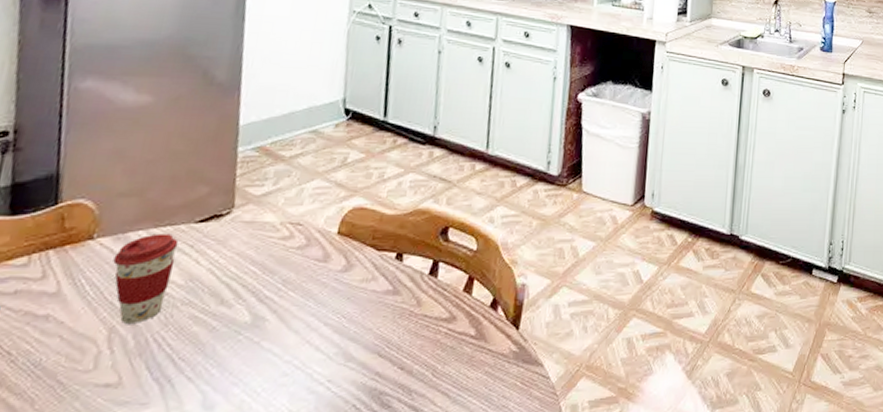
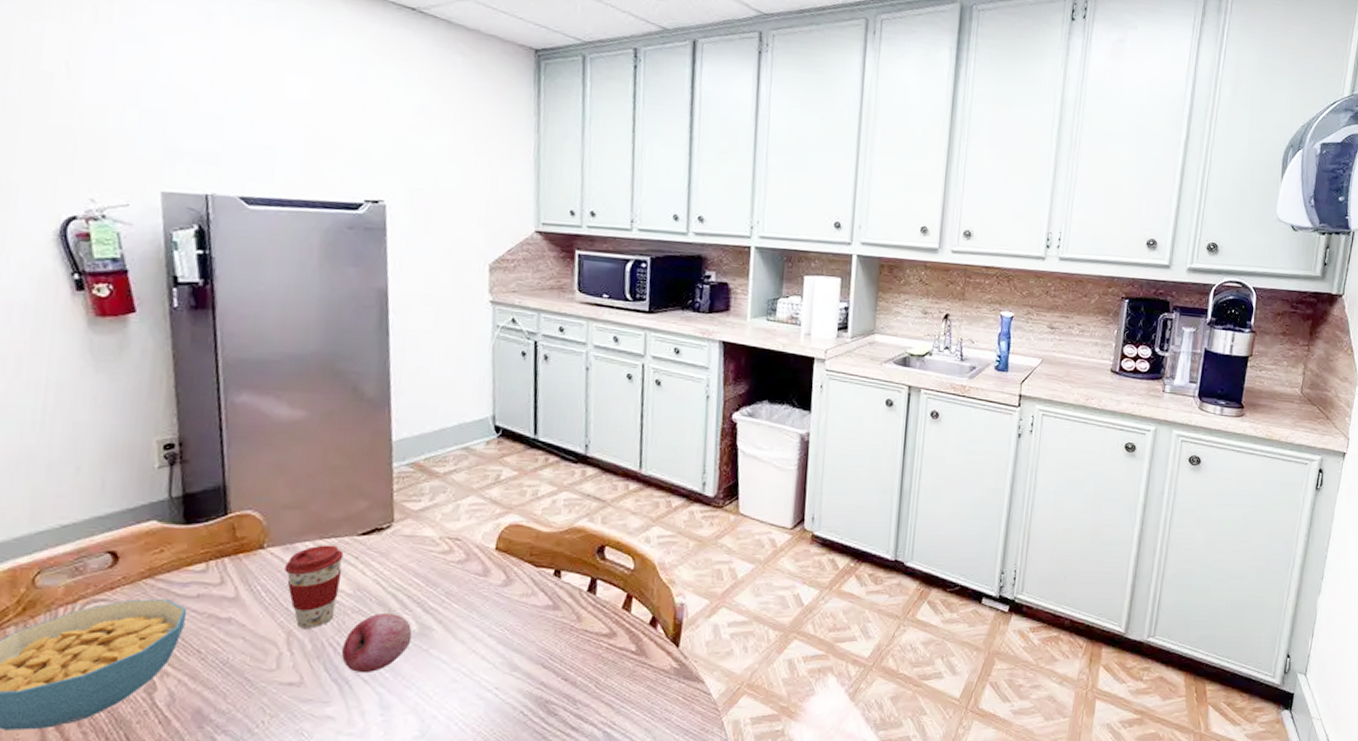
fruit: none [165,303,245,371] -> present [341,612,413,674]

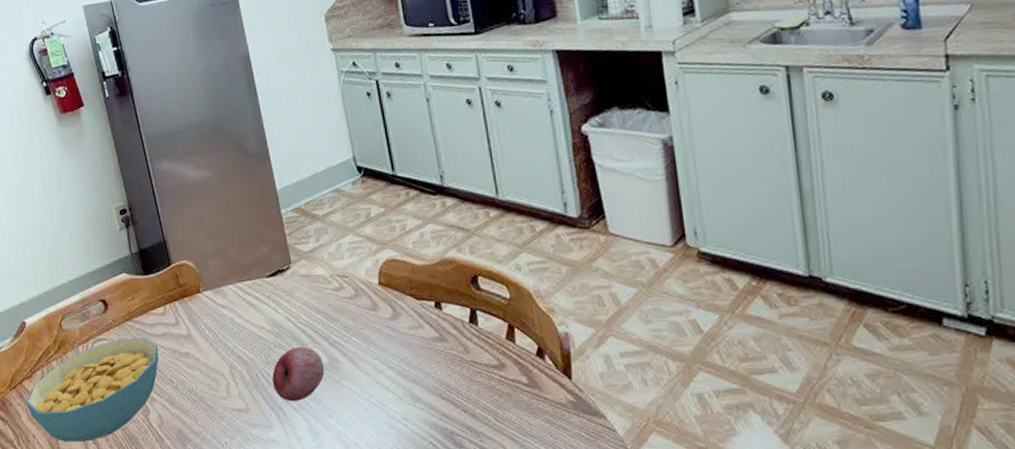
coffee cup: present [284,545,344,628] -> none [218,287,261,361]

